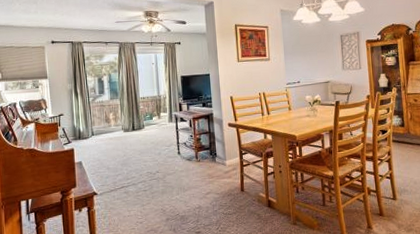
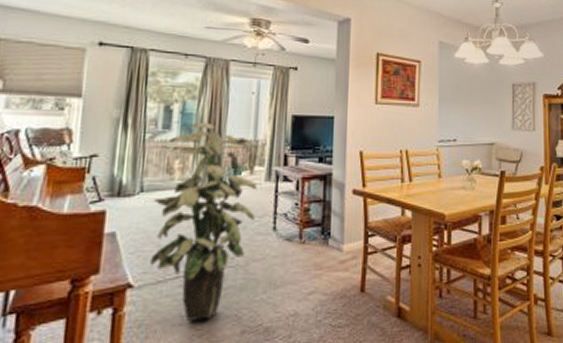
indoor plant: none [101,87,165,213] -> present [150,122,257,321]

